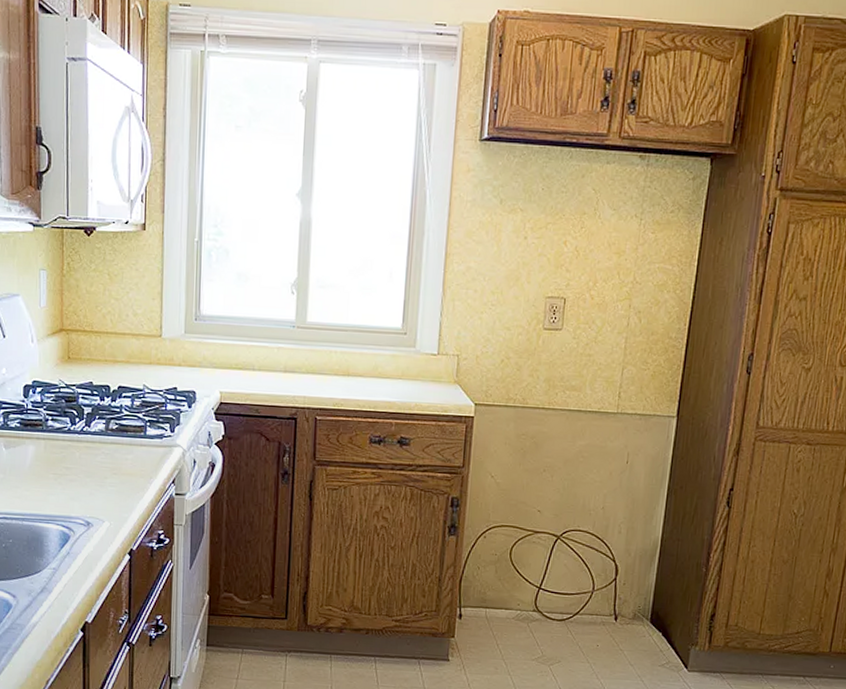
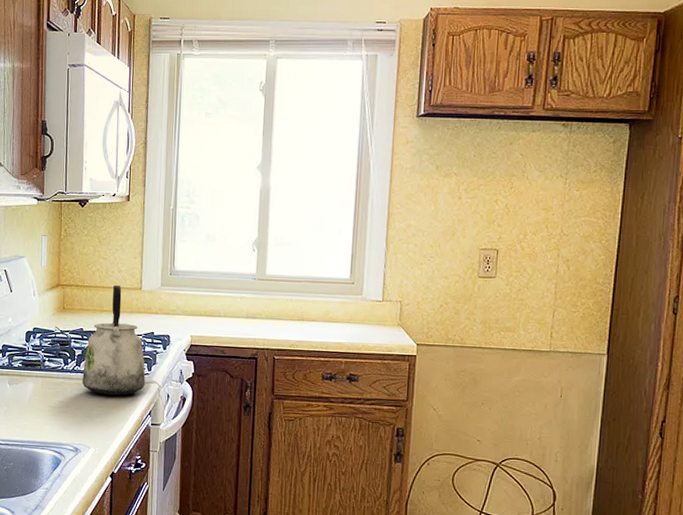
kettle: none [93,330,168,461] -> present [82,284,146,396]

